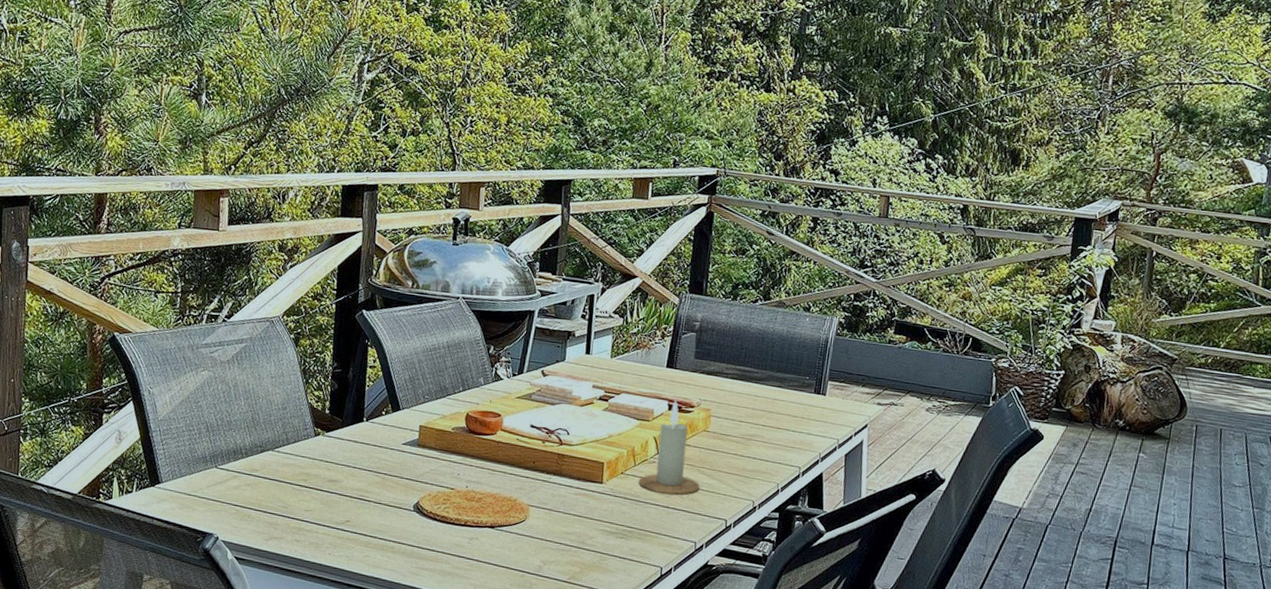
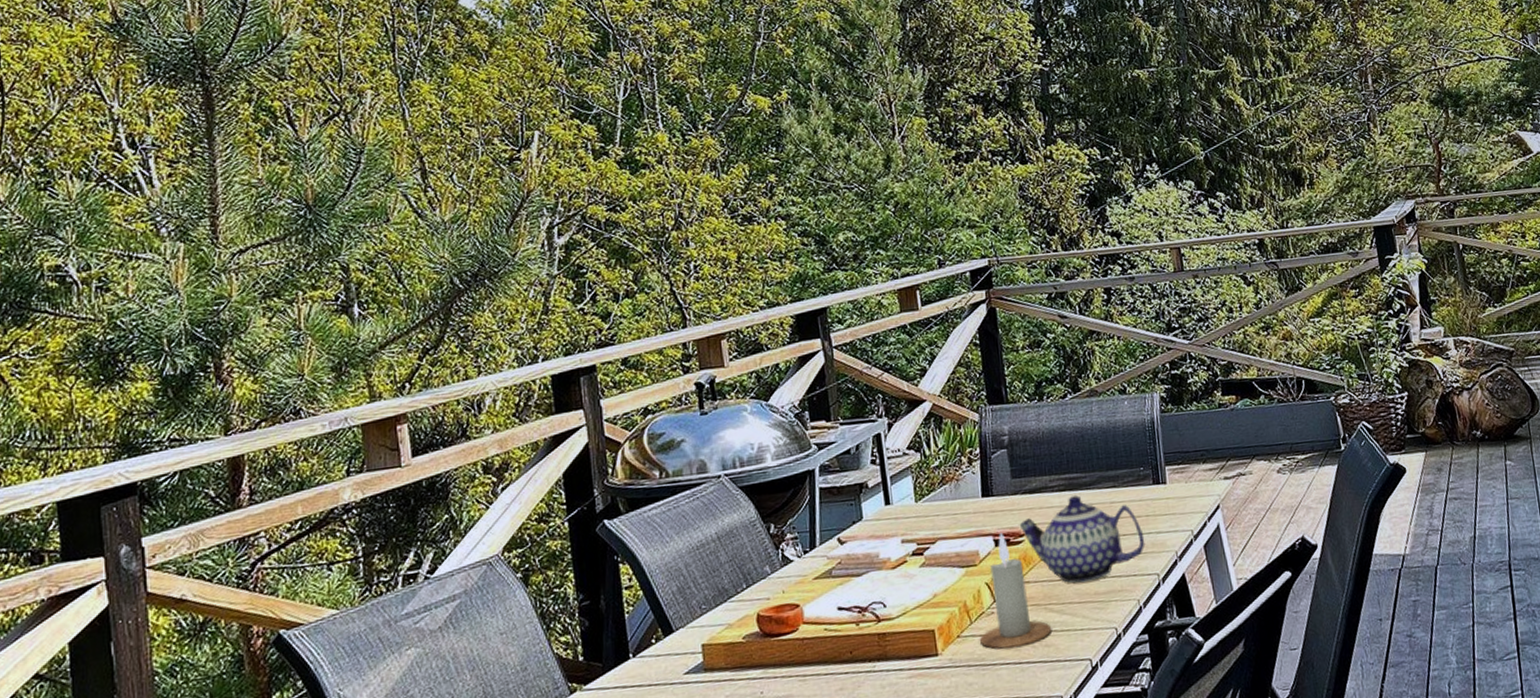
teapot: none [692,385,796,459] -> present [1019,495,1145,583]

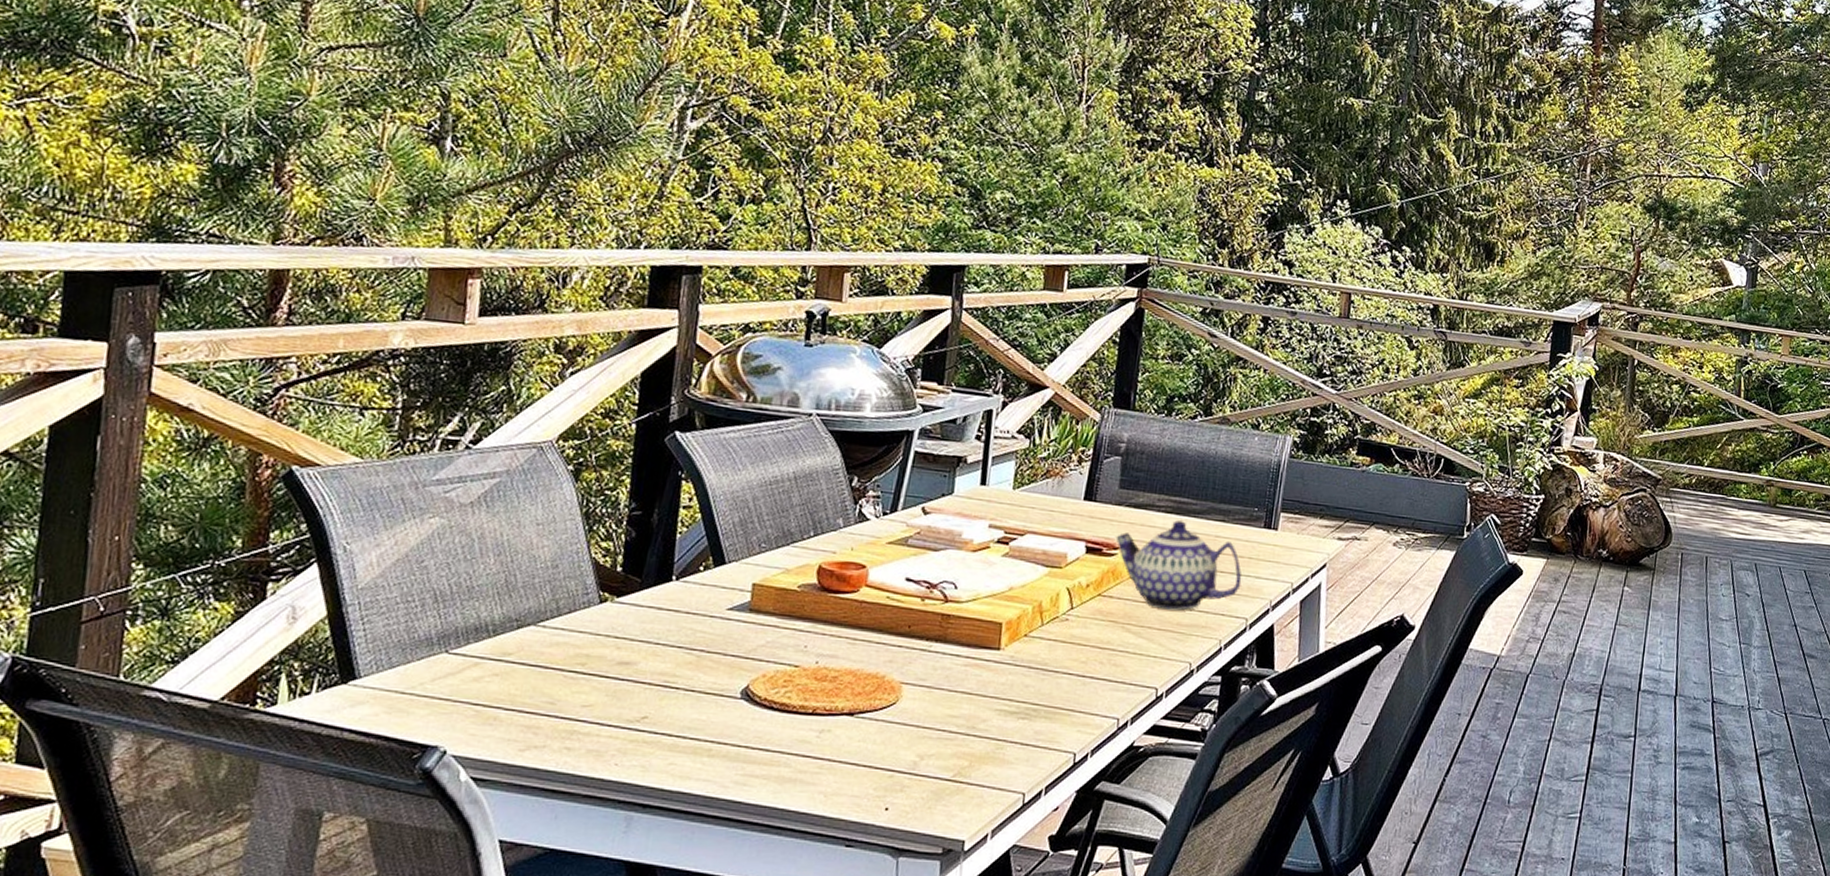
candle: present [979,532,1052,649] -> none [1046,540,1125,660]

